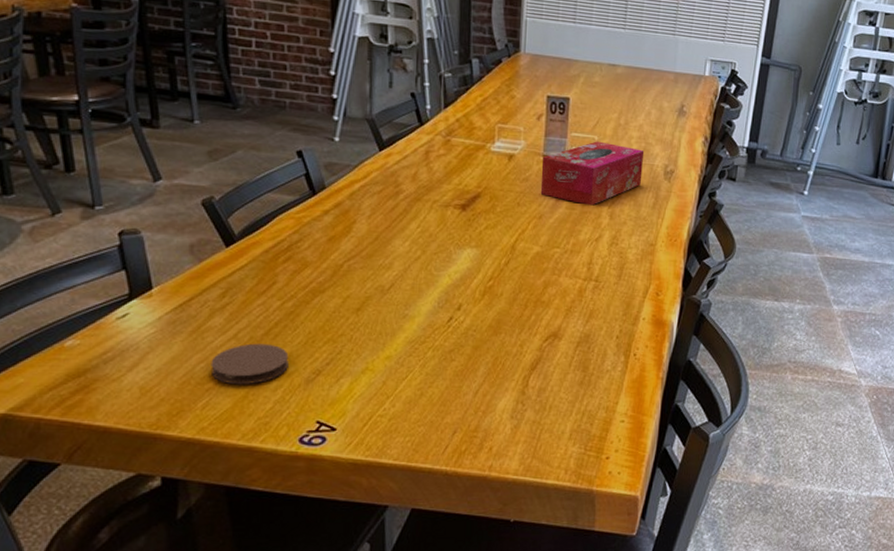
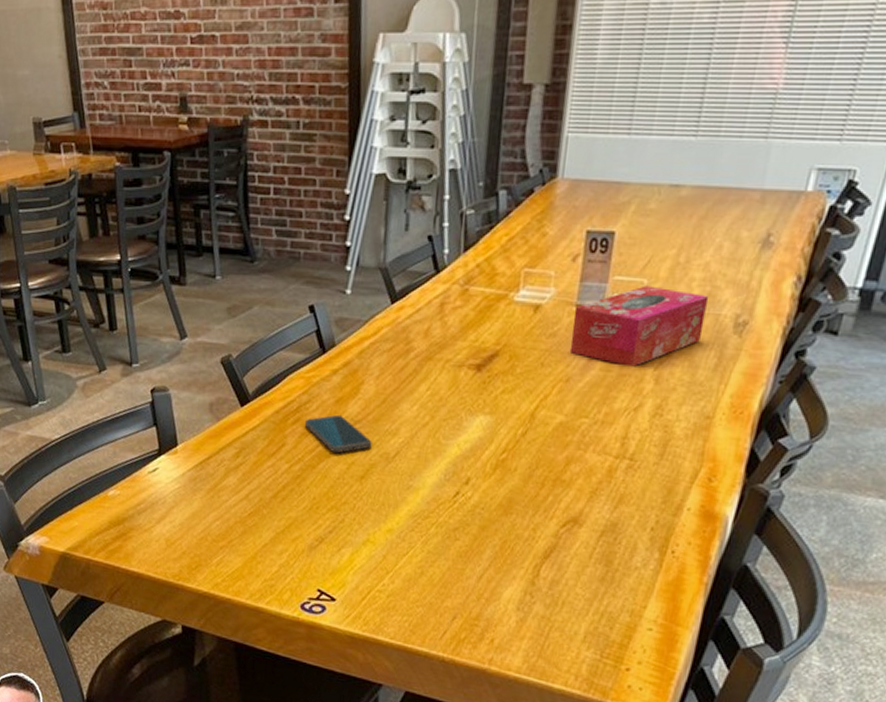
coaster: present [211,343,289,385] -> none [225,505,294,546]
smartphone: none [296,252,367,289] -> present [304,414,372,454]

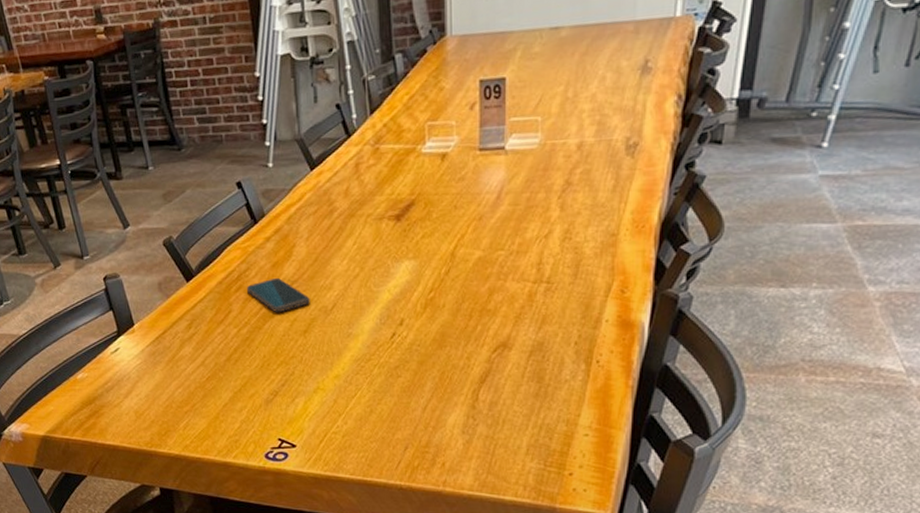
tissue box: present [569,285,709,367] -> none [478,122,600,199]

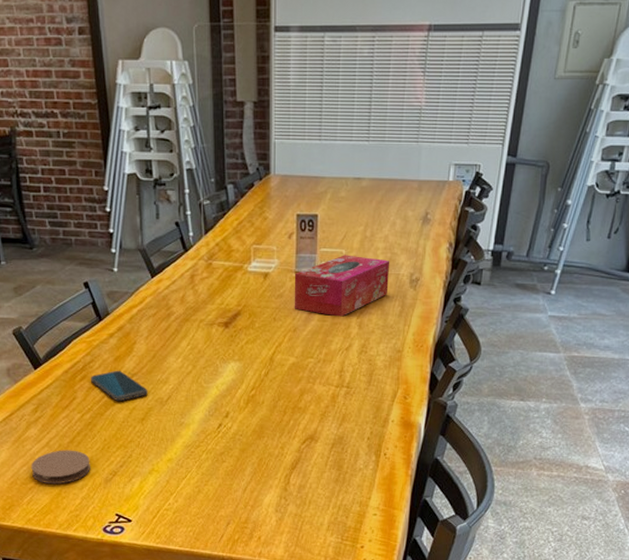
coaster: none [186,368,249,407] -> present [31,450,90,485]
tissue box: none [478,122,600,199] -> present [294,255,390,317]

